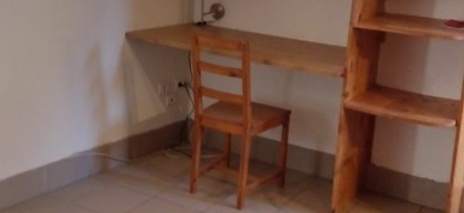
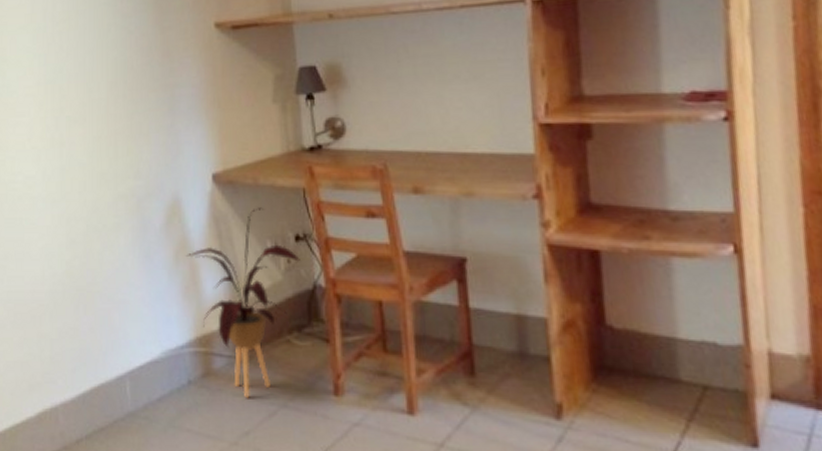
house plant: none [98,60,180,190] -> present [185,207,300,398]

